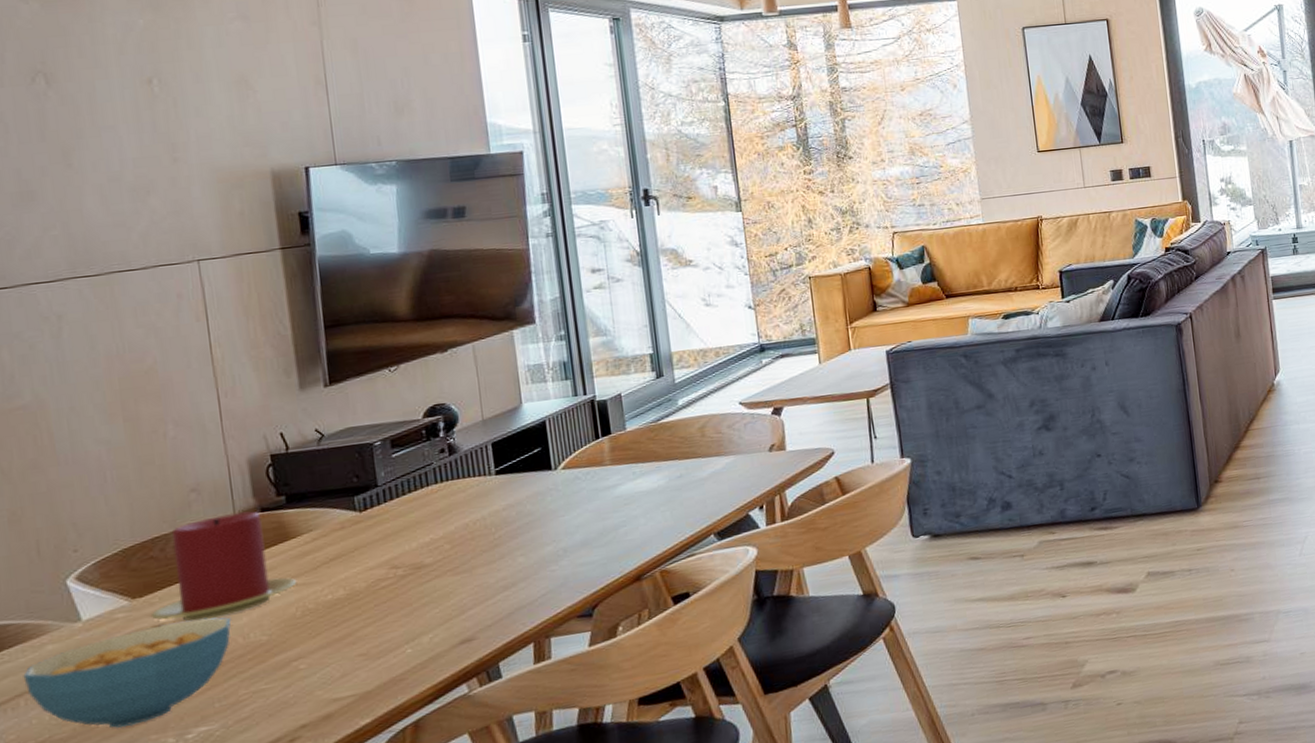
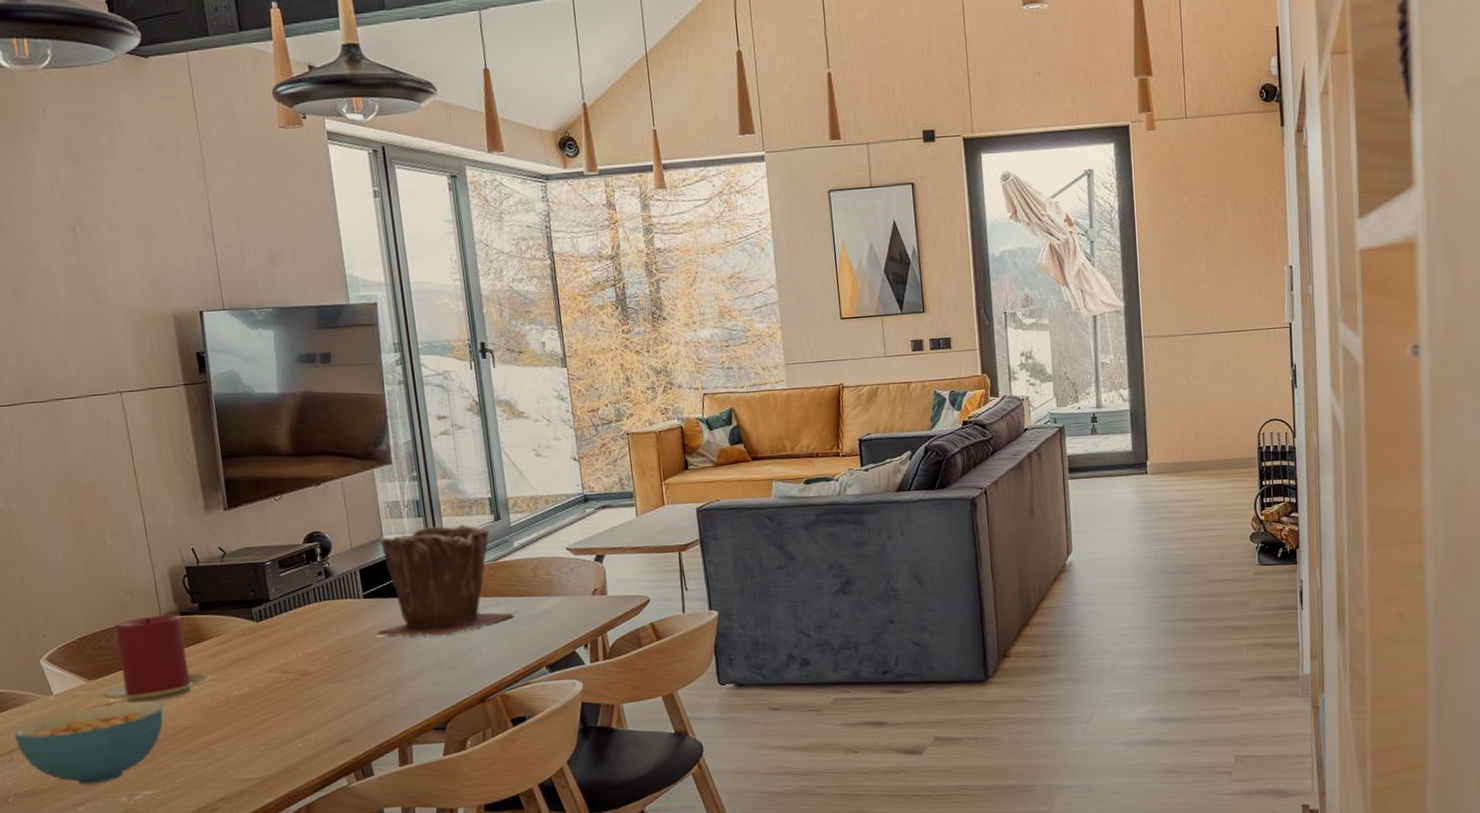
plant pot: none [511,384,678,516] -> present [377,524,514,637]

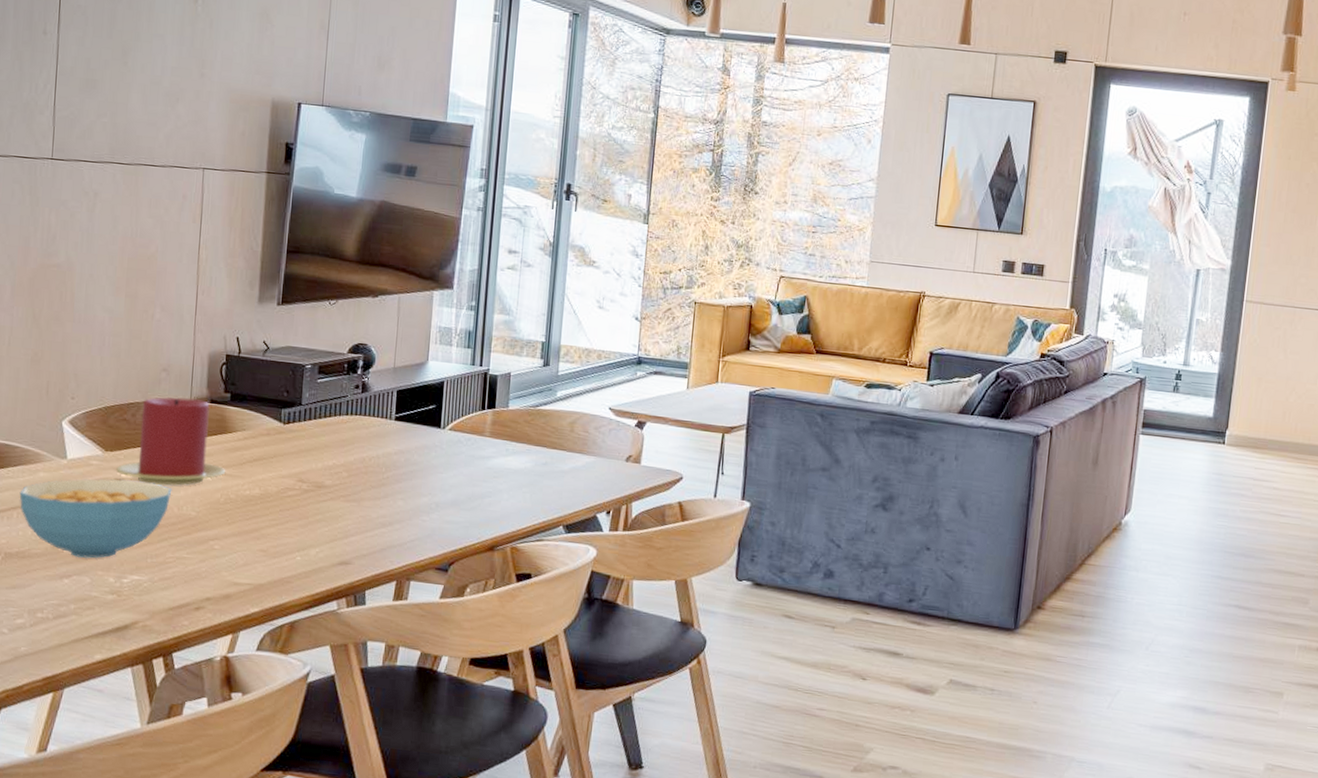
plant pot: present [377,524,514,637] -> none [400,359,542,475]

